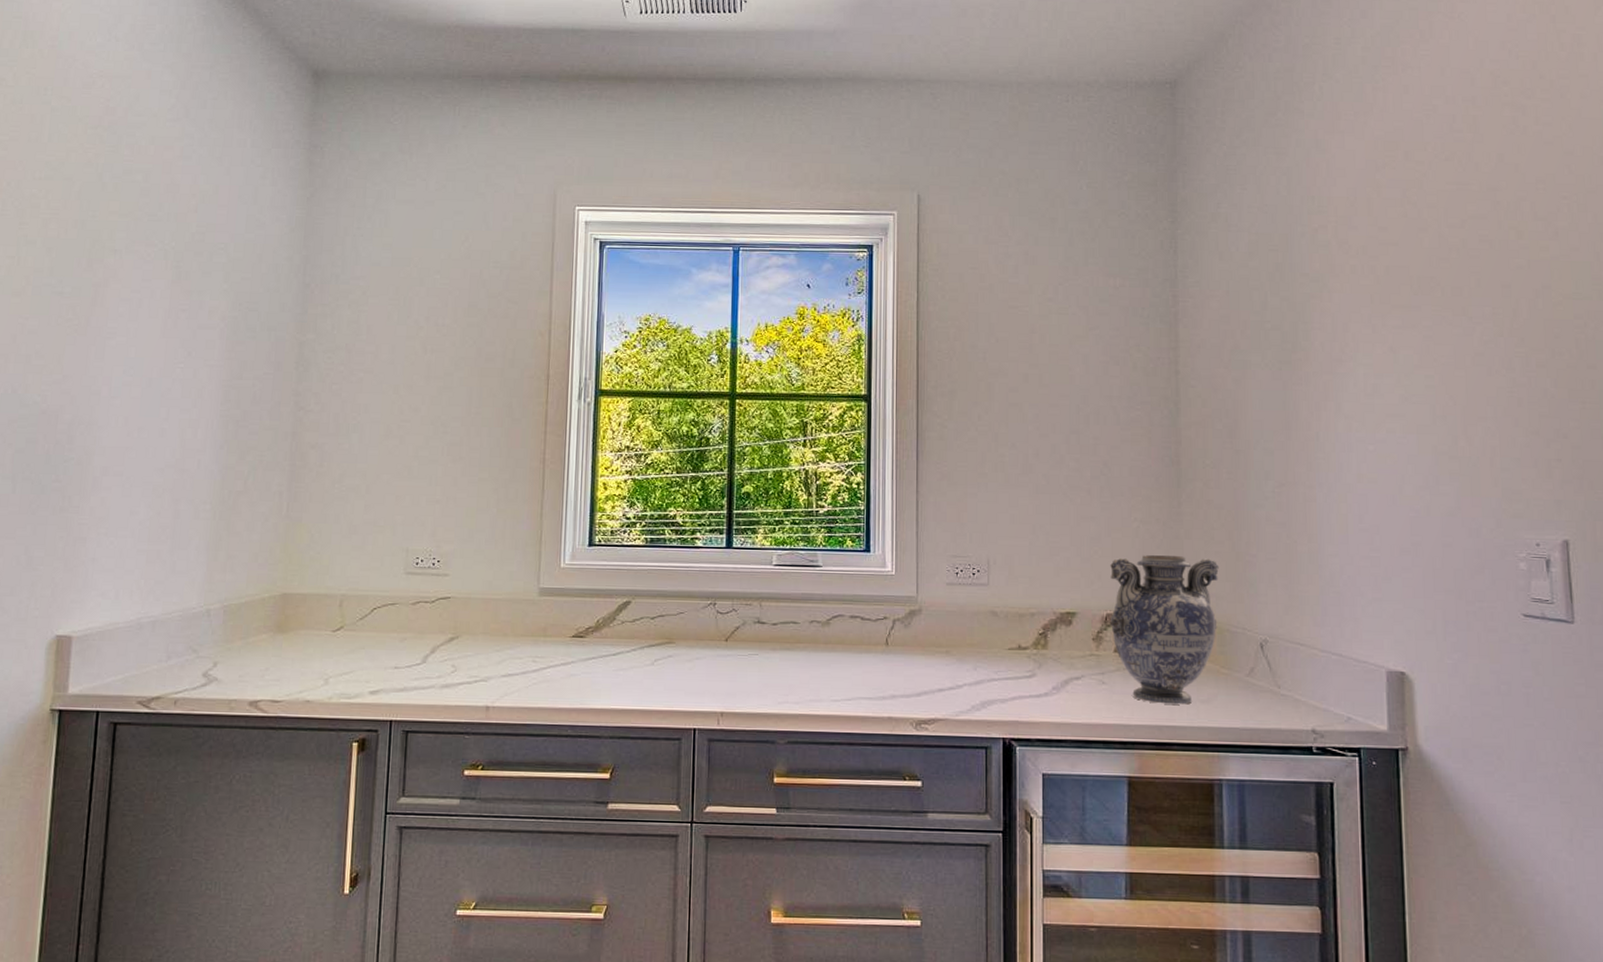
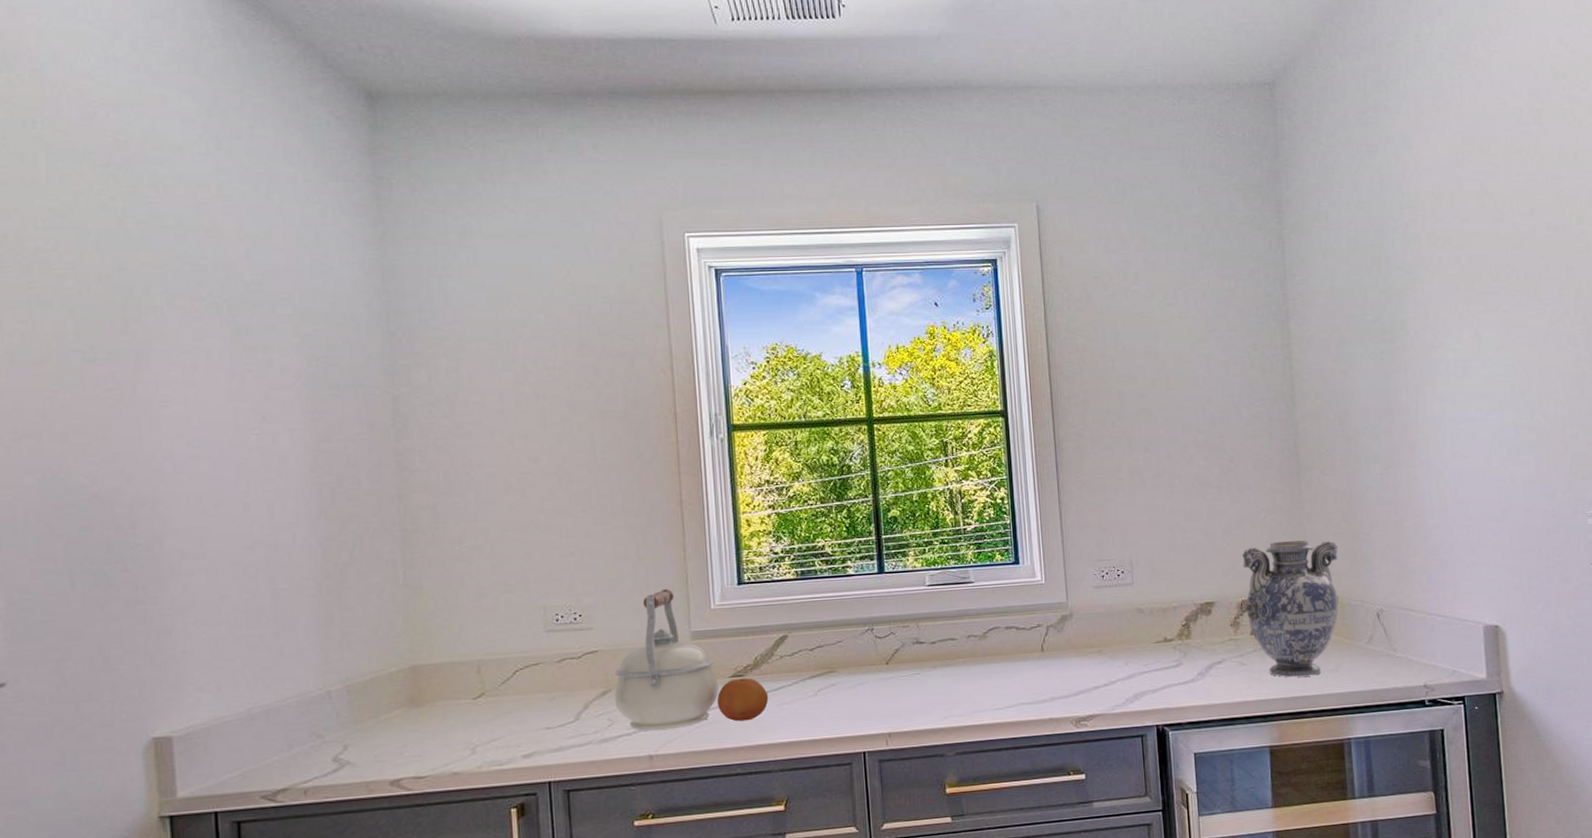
kettle: none [460,544,559,683] -> present [614,589,719,732]
fruit: none [556,639,606,683] -> present [716,678,769,722]

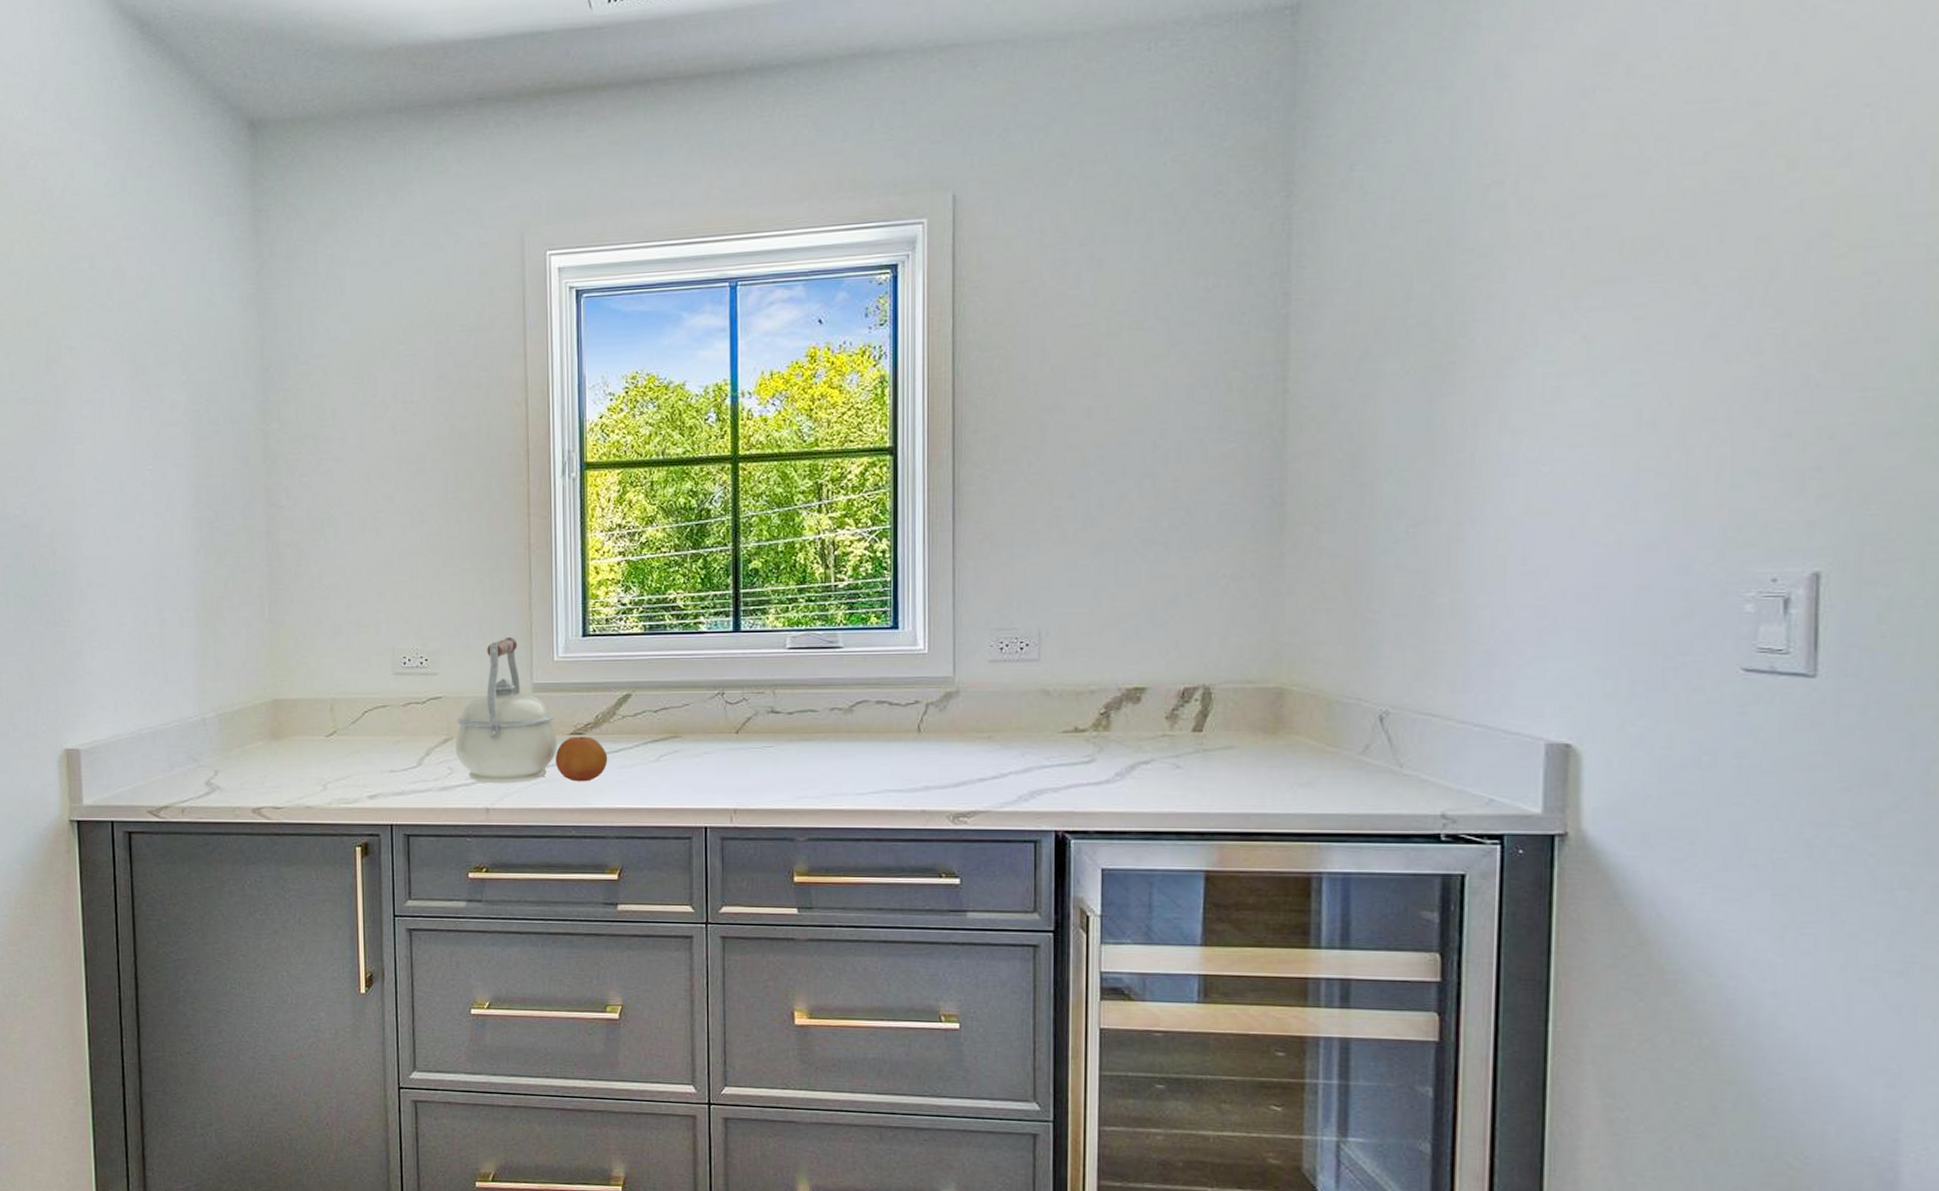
decorative vase: present [1242,540,1340,678] -> none [1187,617,1330,789]

